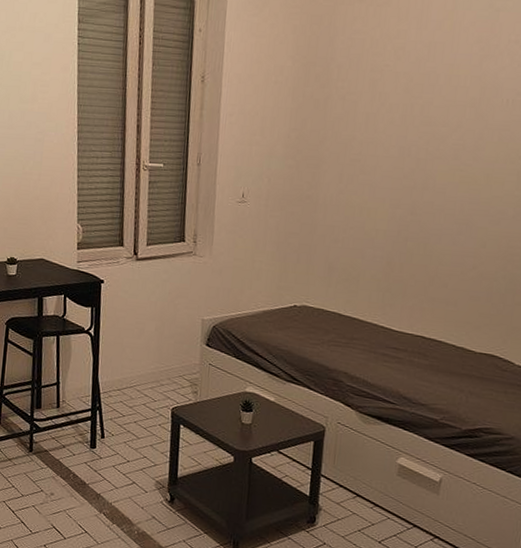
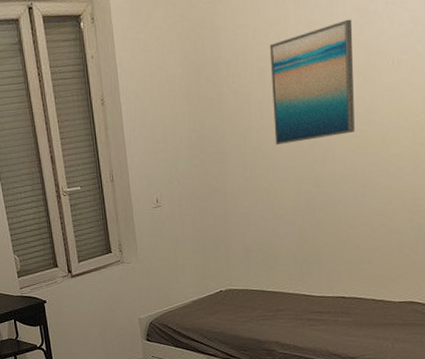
wall art: none [376,48,473,165] -> present [269,19,355,145]

